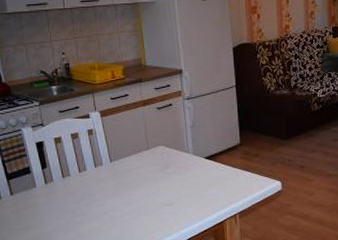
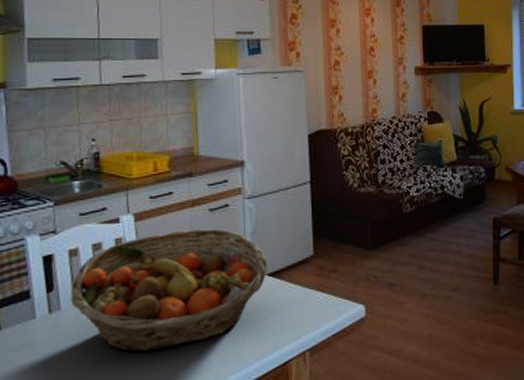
fruit basket: none [59,122,205,213] -> present [70,228,268,353]

